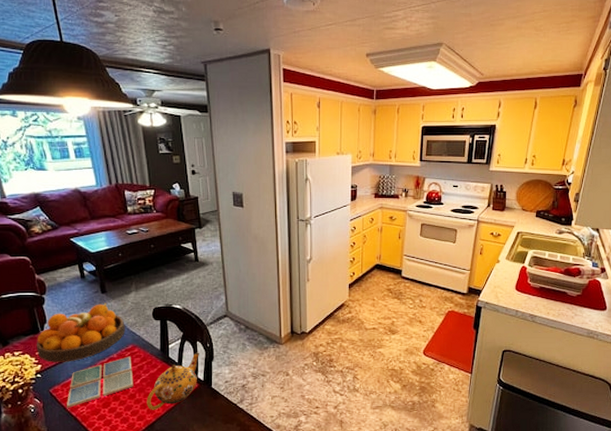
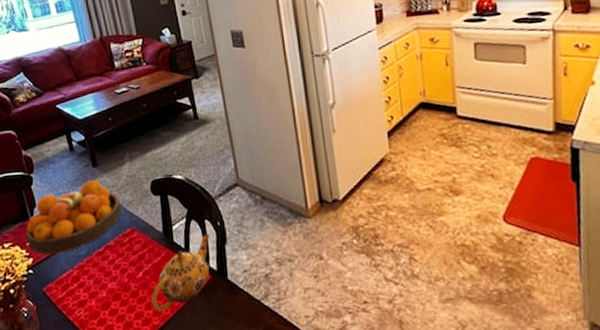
drink coaster: present [67,356,134,408] -> none [62,242,136,311]

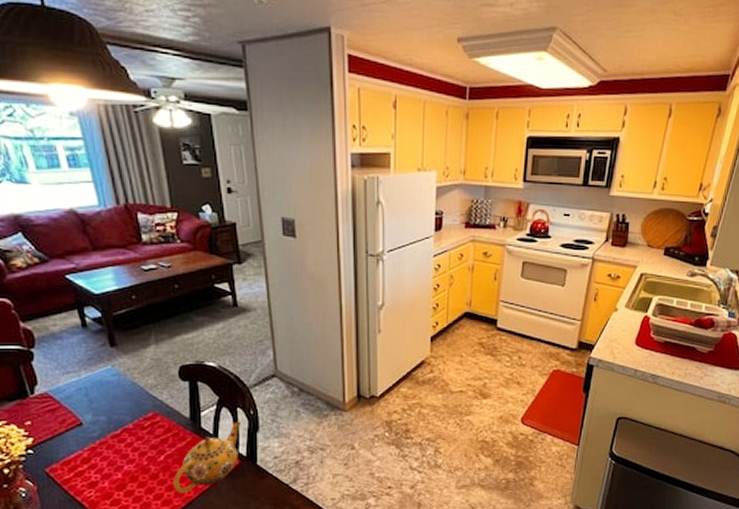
fruit bowl: present [26,178,122,255] -> none [24,359,143,435]

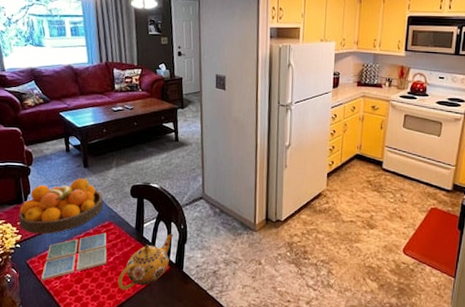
fruit bowl: none [24,359,143,435] -> present [18,177,104,234]
drink coaster: none [69,426,156,491] -> present [41,232,107,281]

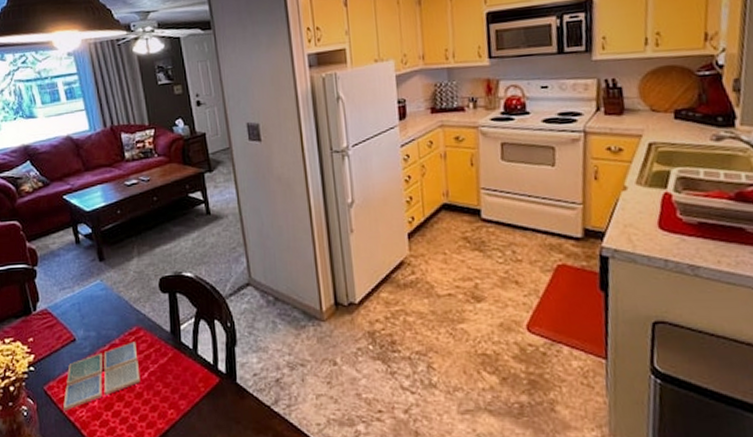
fruit bowl: present [18,177,104,234] -> none [28,273,128,351]
teapot: present [118,233,173,290] -> none [156,334,219,414]

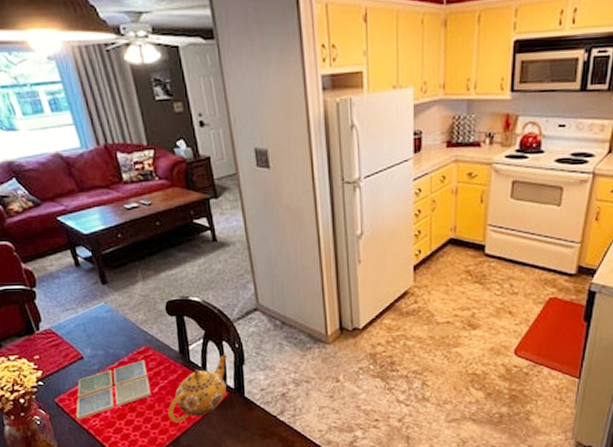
teapot: none [156,334,219,414] -> present [168,354,227,423]

